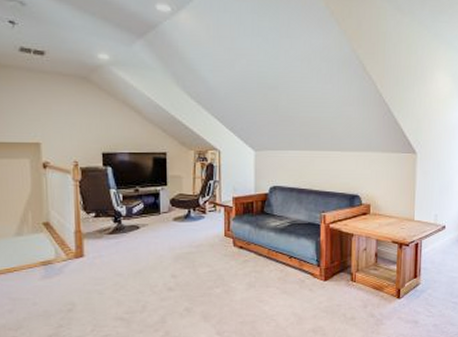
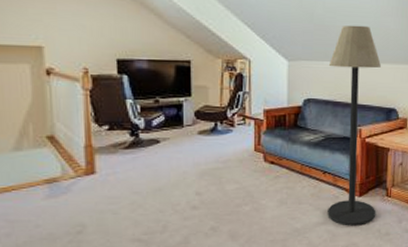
floor lamp: none [294,115,343,310] -> present [327,25,381,226]

